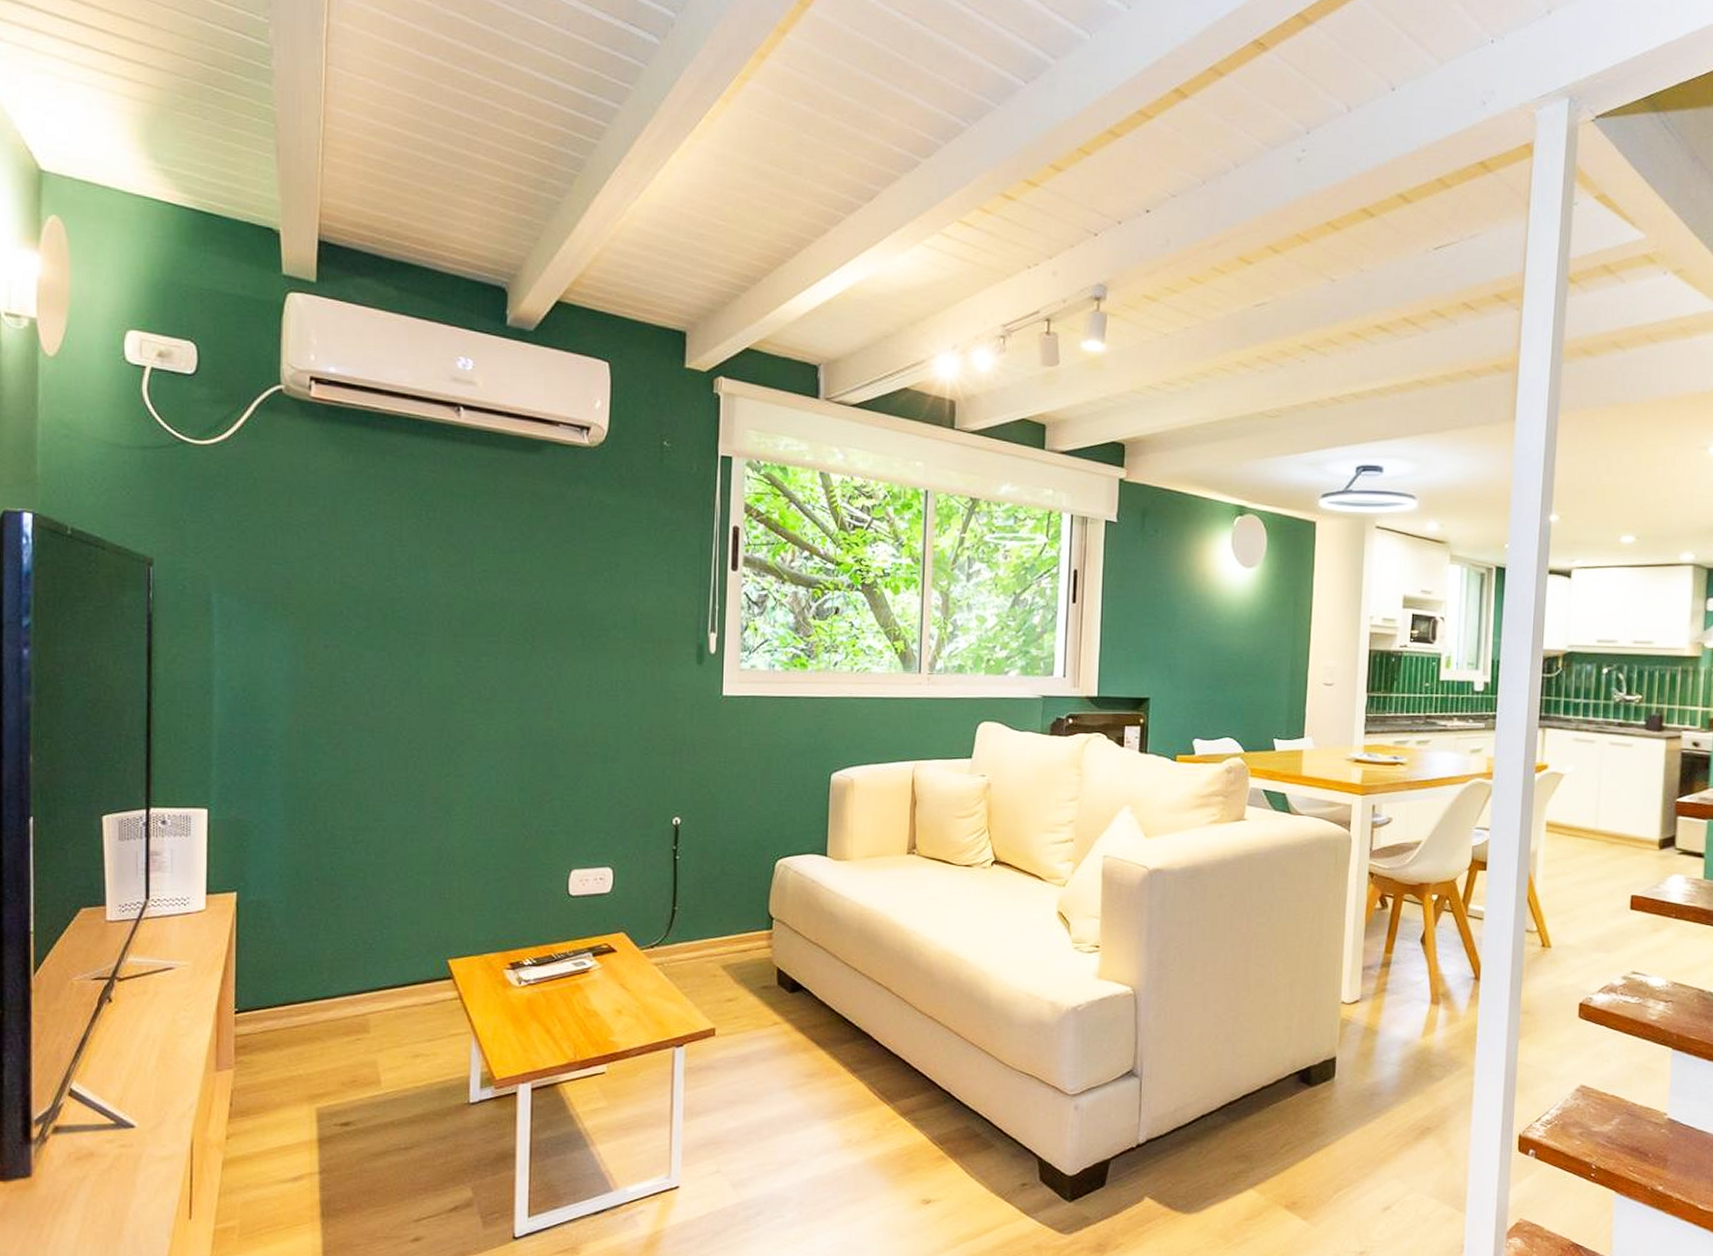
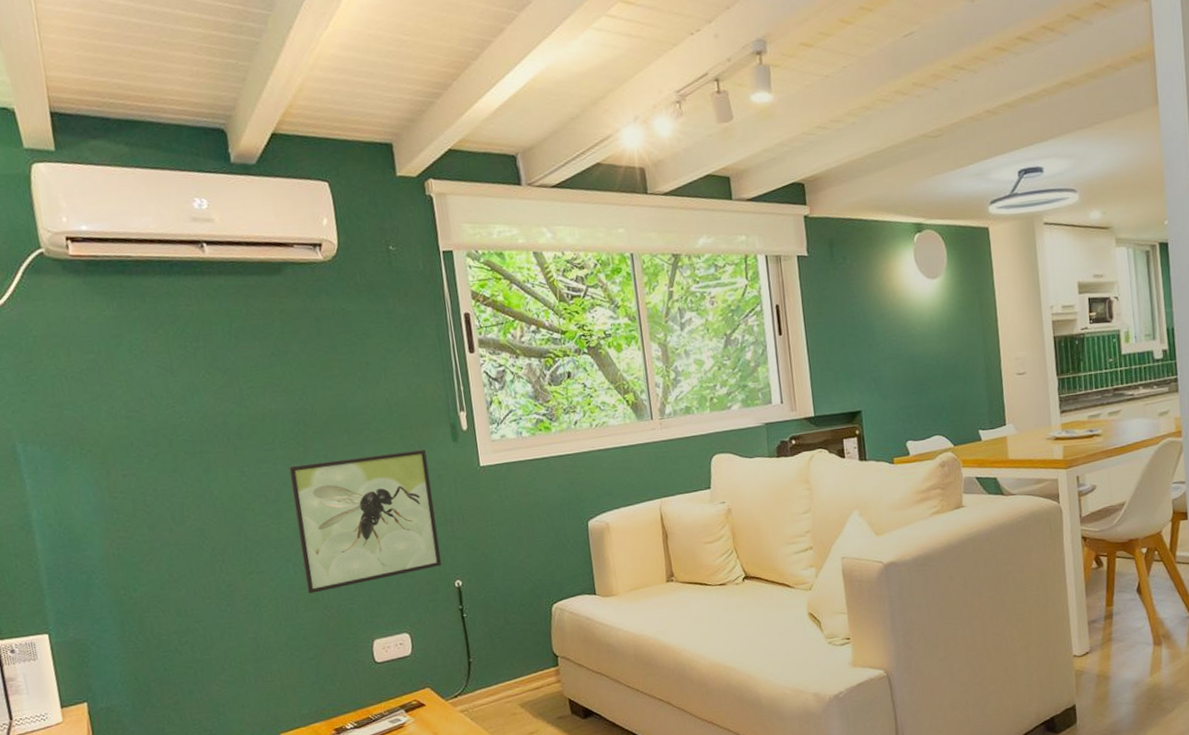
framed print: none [507,663,666,808] -> present [289,450,442,594]

